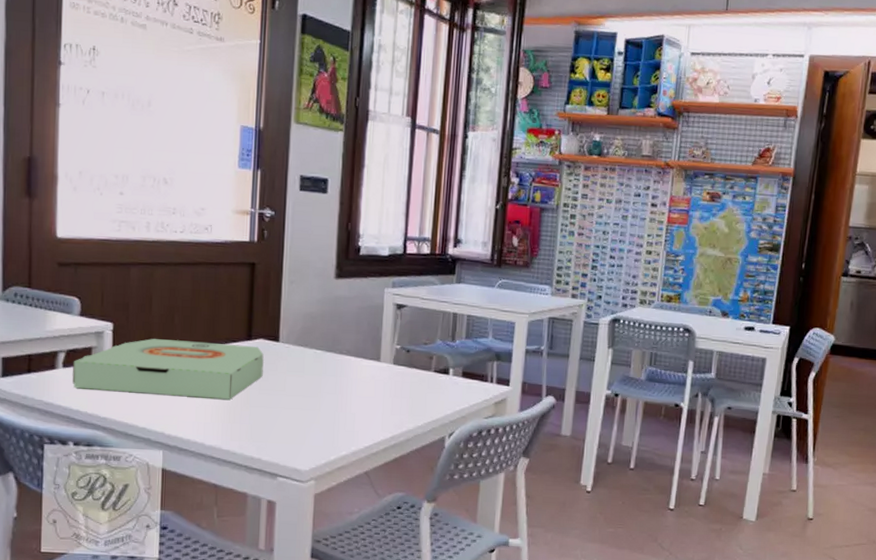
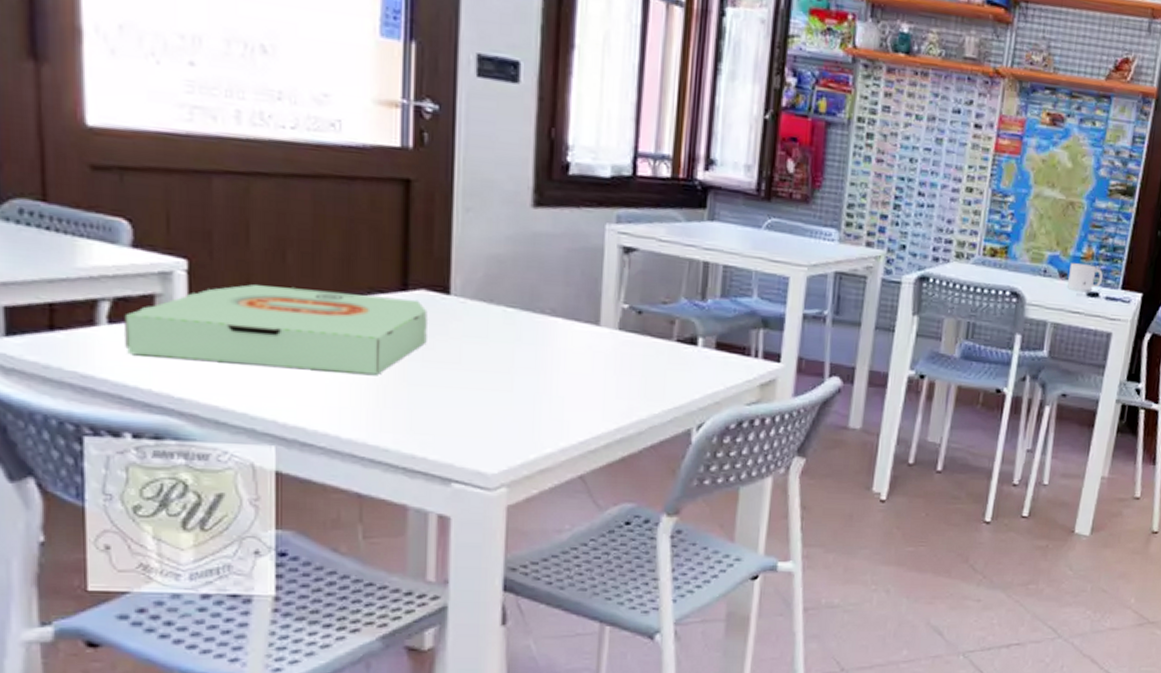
mug: none [729,304,758,328] -> present [1067,262,1104,293]

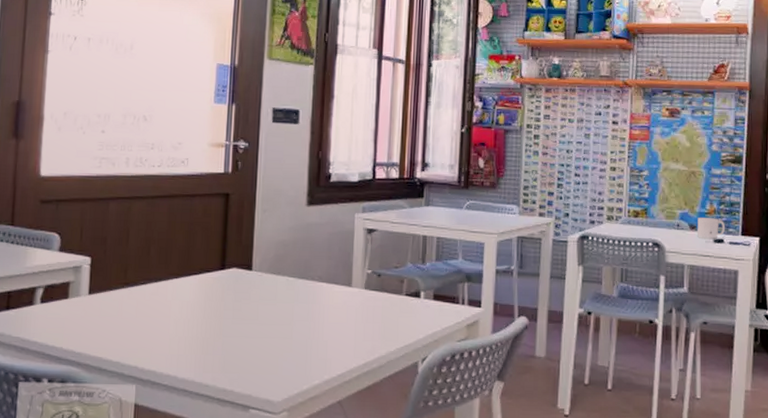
pizza box: present [124,284,428,375] -> none [49,271,237,330]

